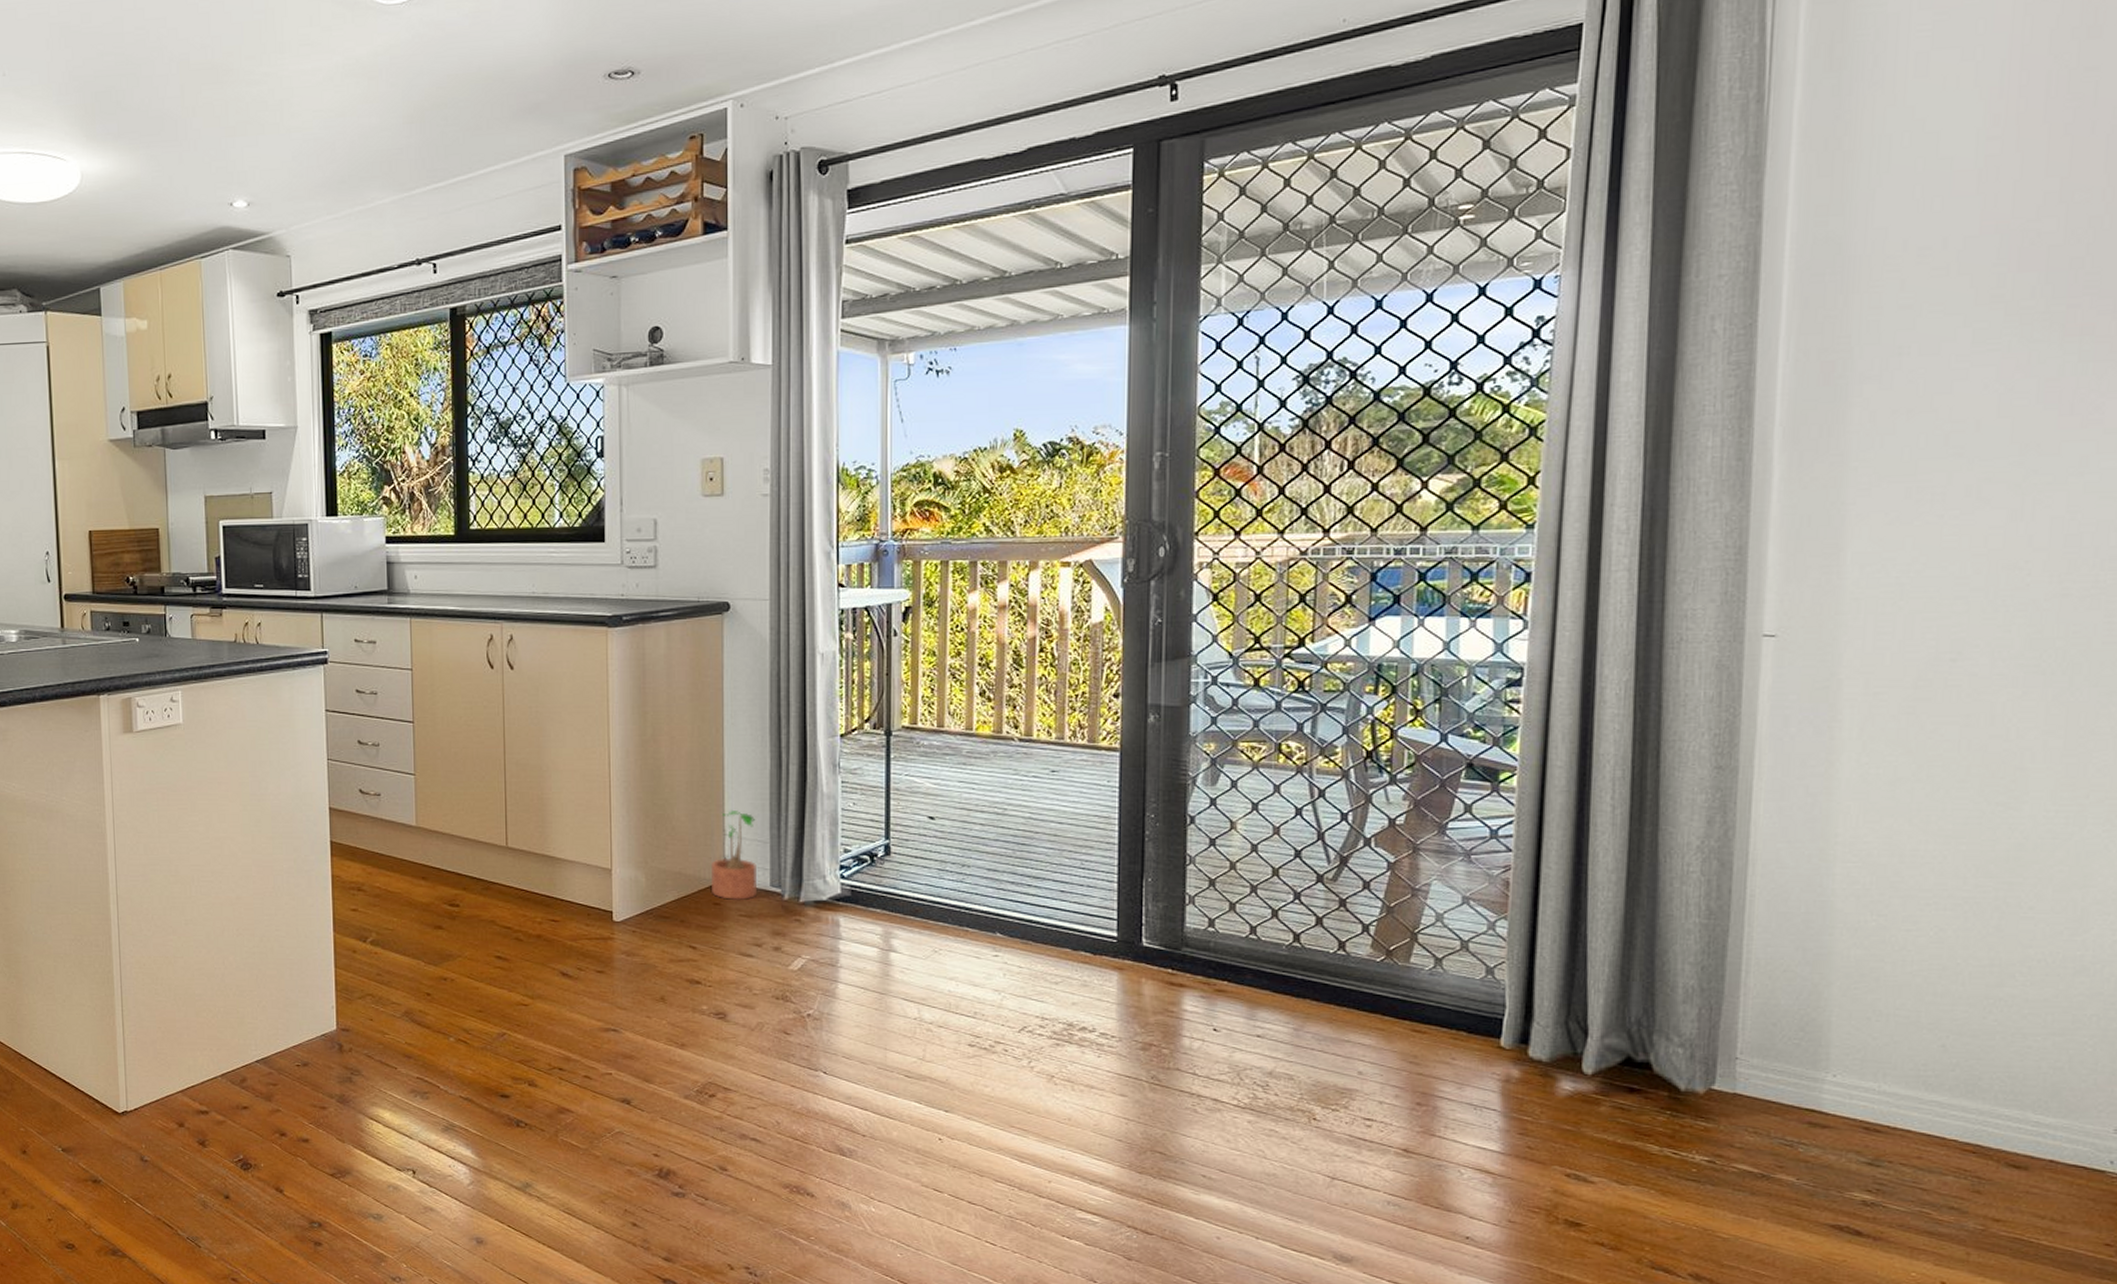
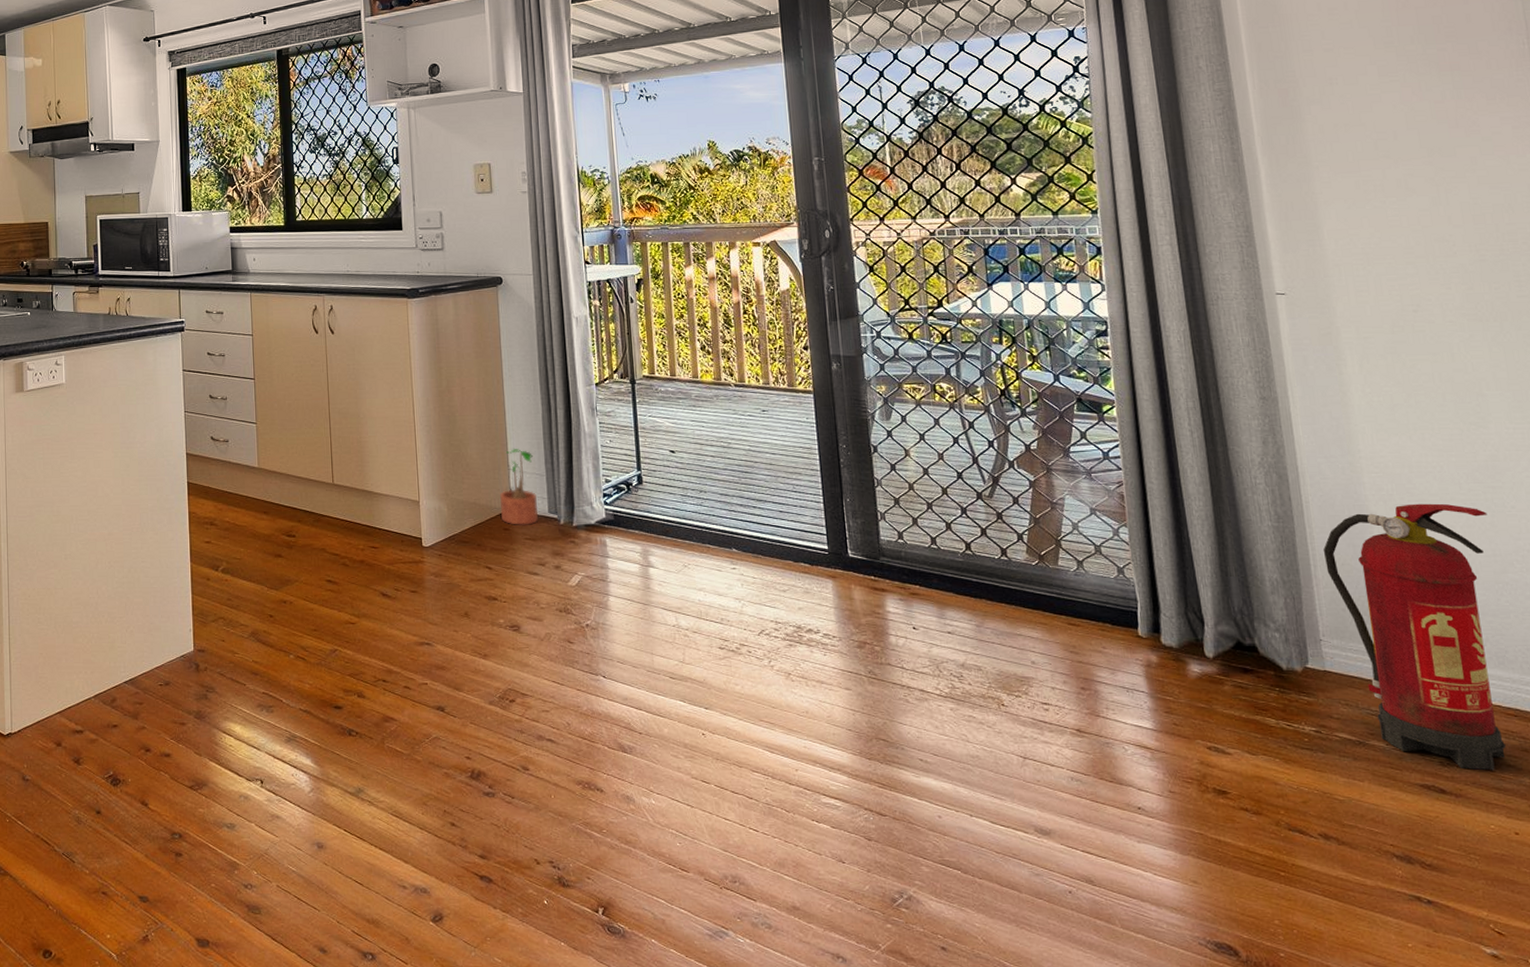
fire extinguisher: none [1761,901,1994,1213] -> present [1323,503,1506,771]

